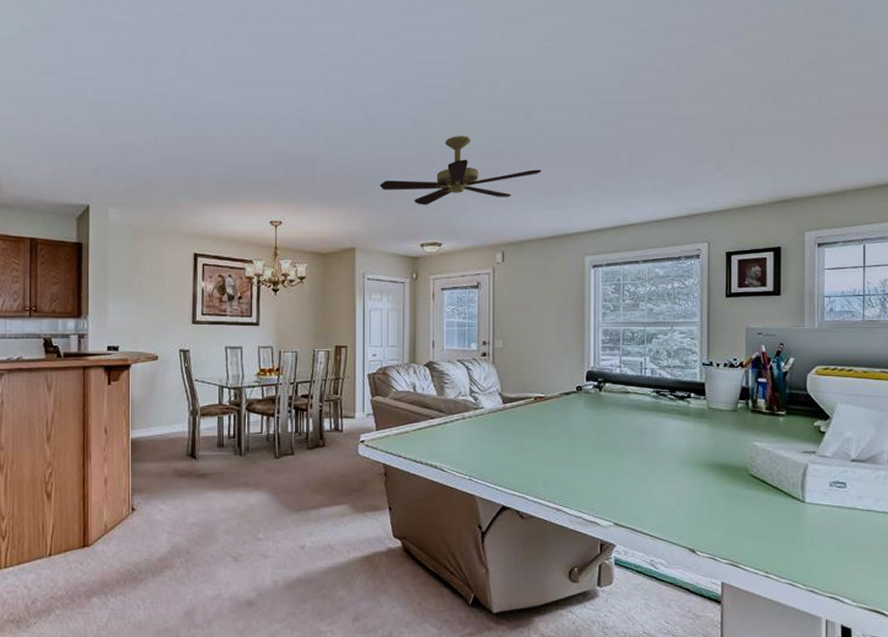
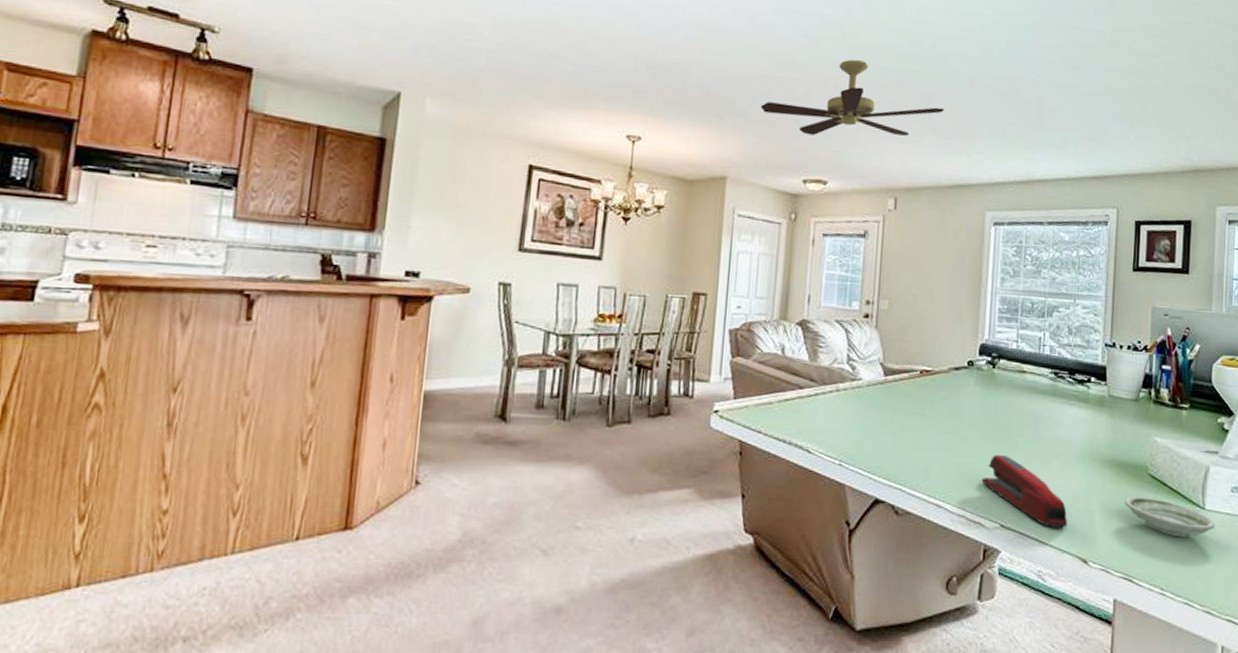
stapler: none [595,464,676,525] -> present [981,454,1068,529]
saucer: none [728,494,816,528] -> present [1124,496,1216,538]

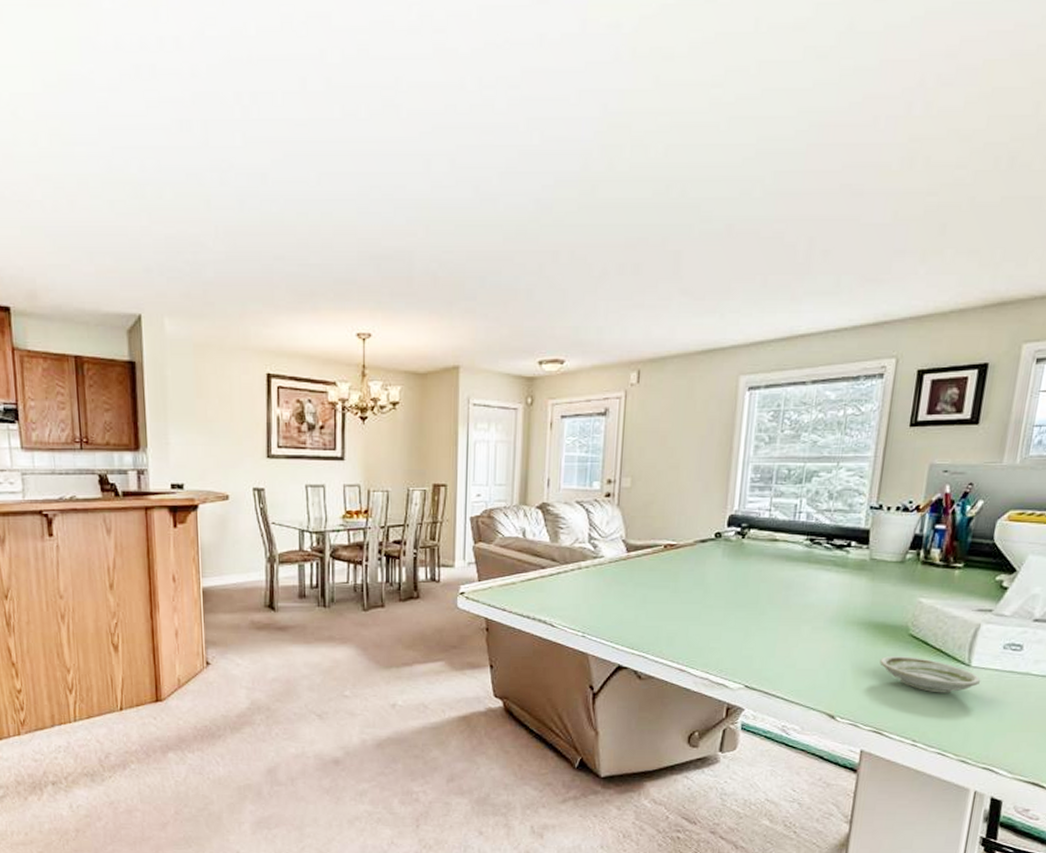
ceiling fan: present [760,59,944,136] -> none [491,221,695,312]
stapler: present [981,454,1068,529] -> none [726,621,816,688]

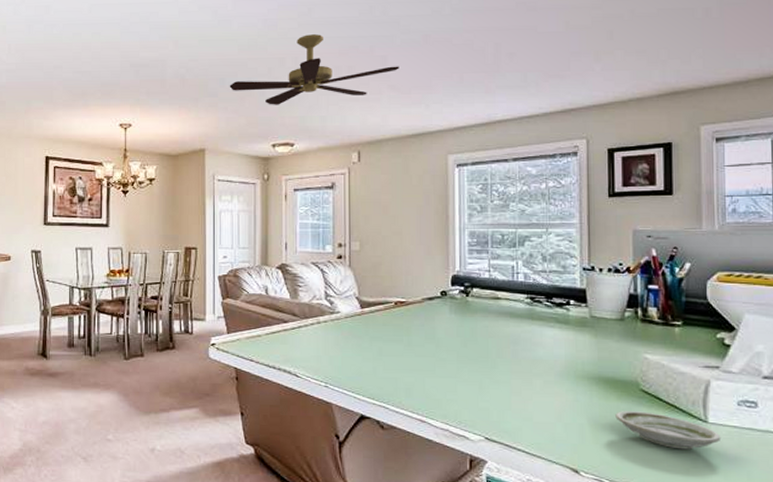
ceiling fan: none [491,221,695,312] -> present [229,34,399,105]

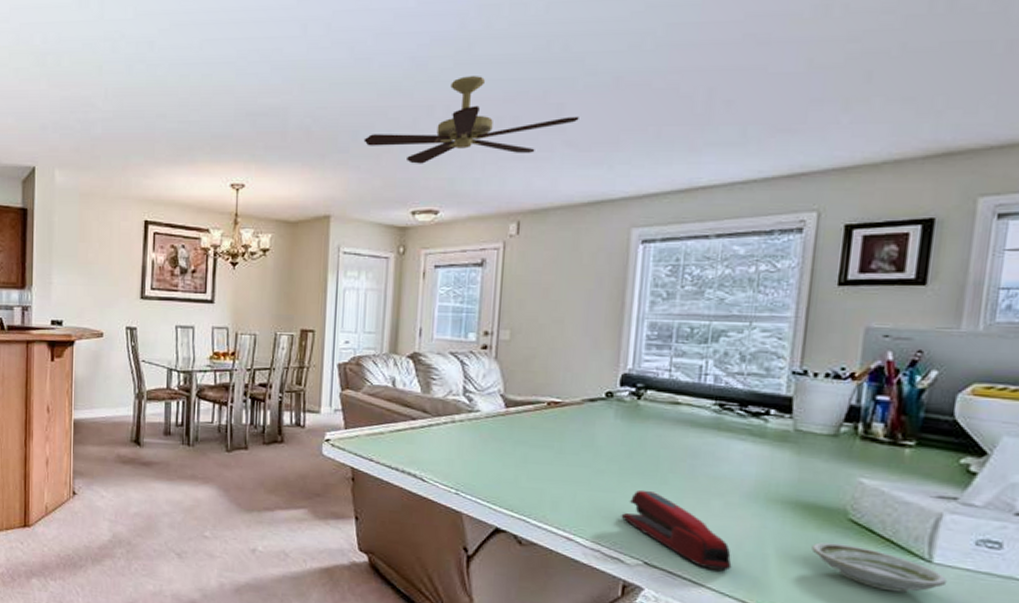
stapler: none [463,374,555,442] -> present [621,489,732,572]

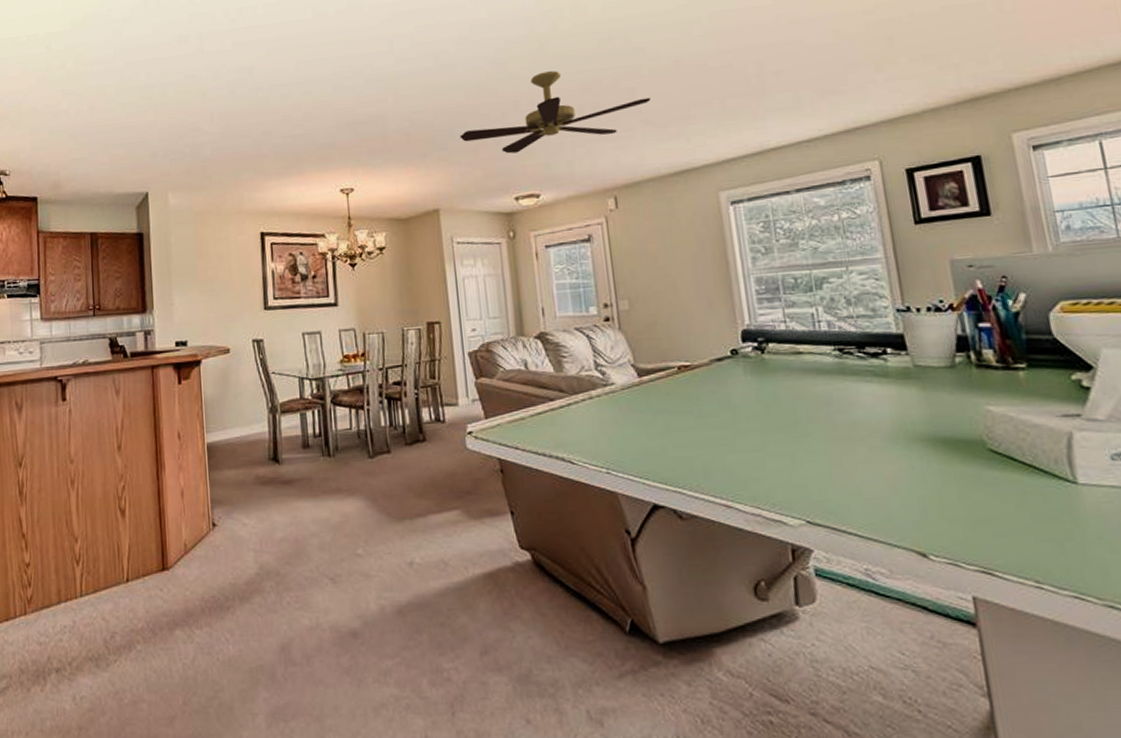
stapler: present [621,489,732,572] -> none [773,444,892,521]
saucer: present [811,542,948,593] -> none [962,475,1098,519]

